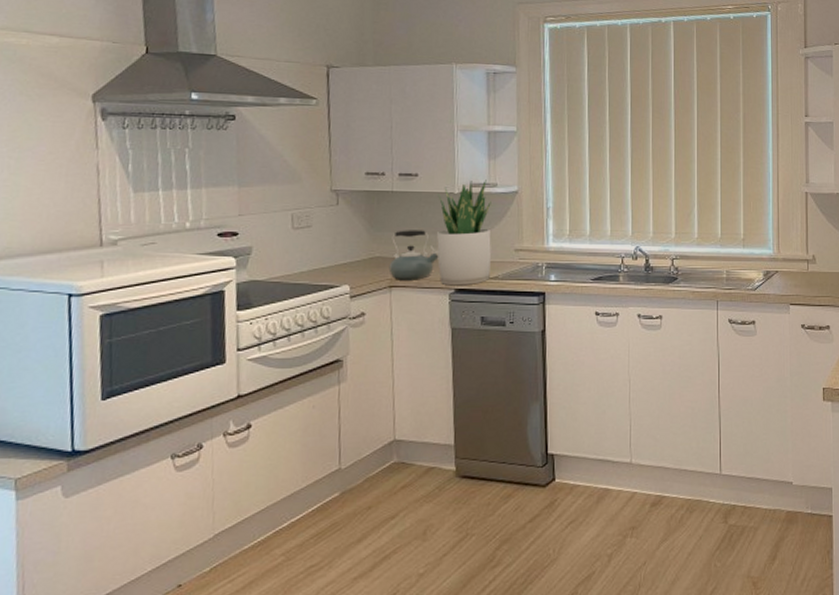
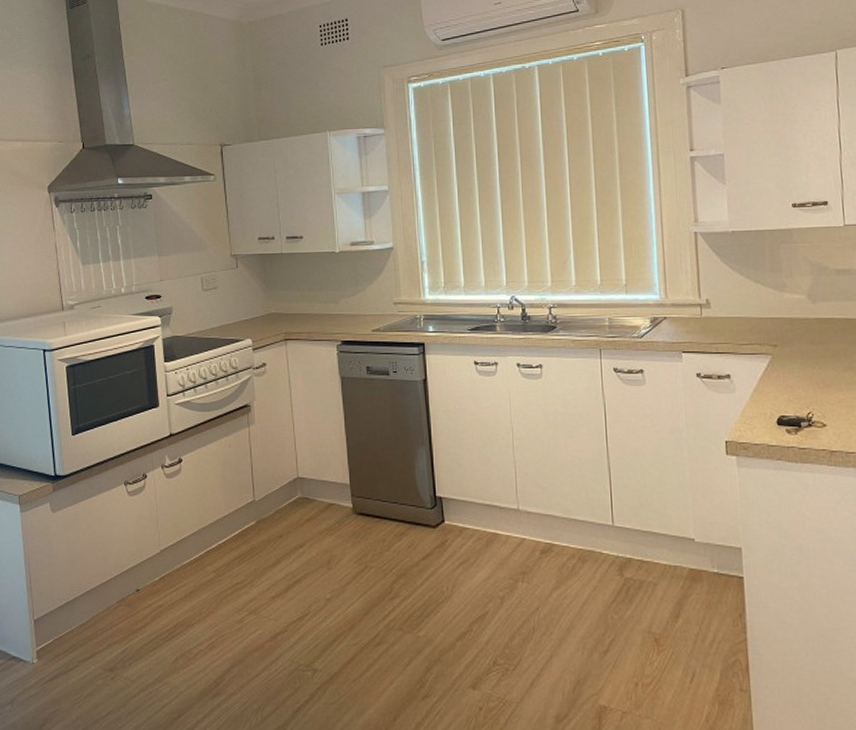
kettle: present [388,230,439,280] -> none [283,287,326,334]
planter: present [436,180,491,286] -> none [321,238,372,338]

